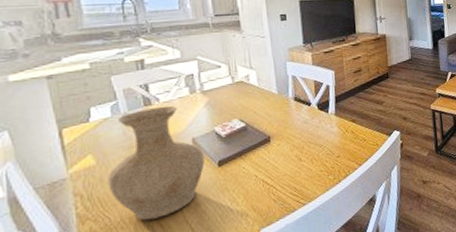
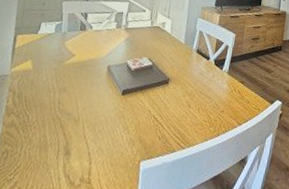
vase: present [108,105,205,221] -> none [35,33,114,127]

